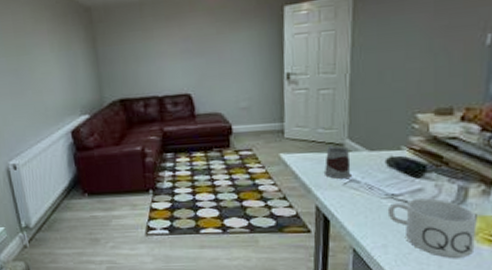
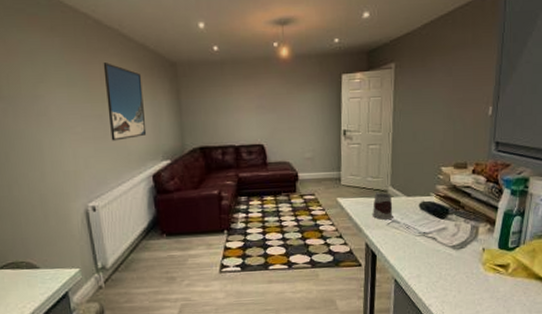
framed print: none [15,13,63,96] -> present [103,63,147,141]
mug: present [387,198,477,258] -> none [420,235,485,284]

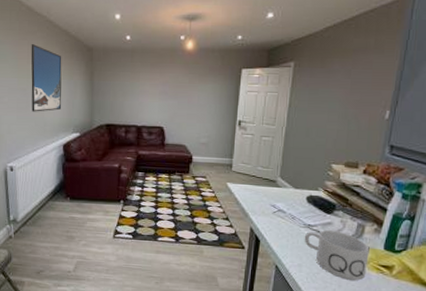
mug: present [372,192,393,220] -> none [259,181,280,208]
mug: none [420,235,485,284] -> present [304,230,370,281]

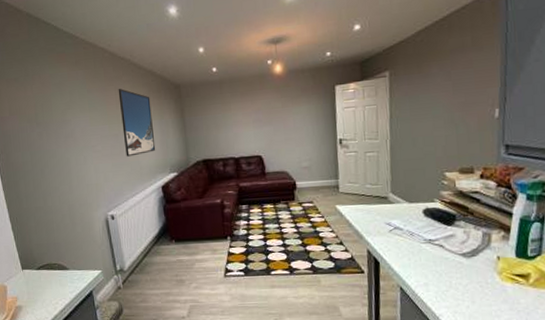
mug: present [304,230,370,281] -> none [426,243,501,294]

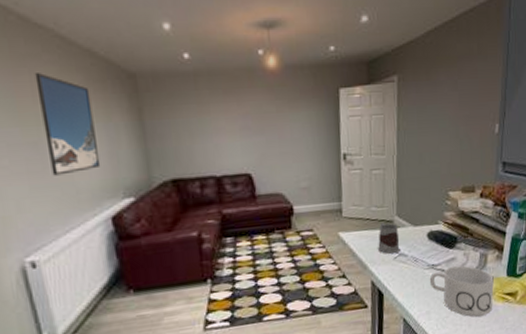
mug: none [372,198,395,227] -> present [377,223,400,254]
mug: none [426,243,501,294] -> present [429,265,494,317]

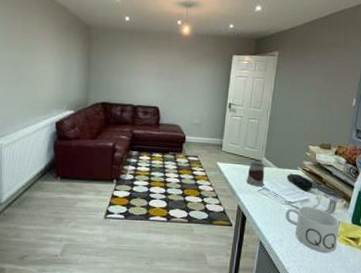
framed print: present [34,73,101,176] -> none [23,18,59,88]

